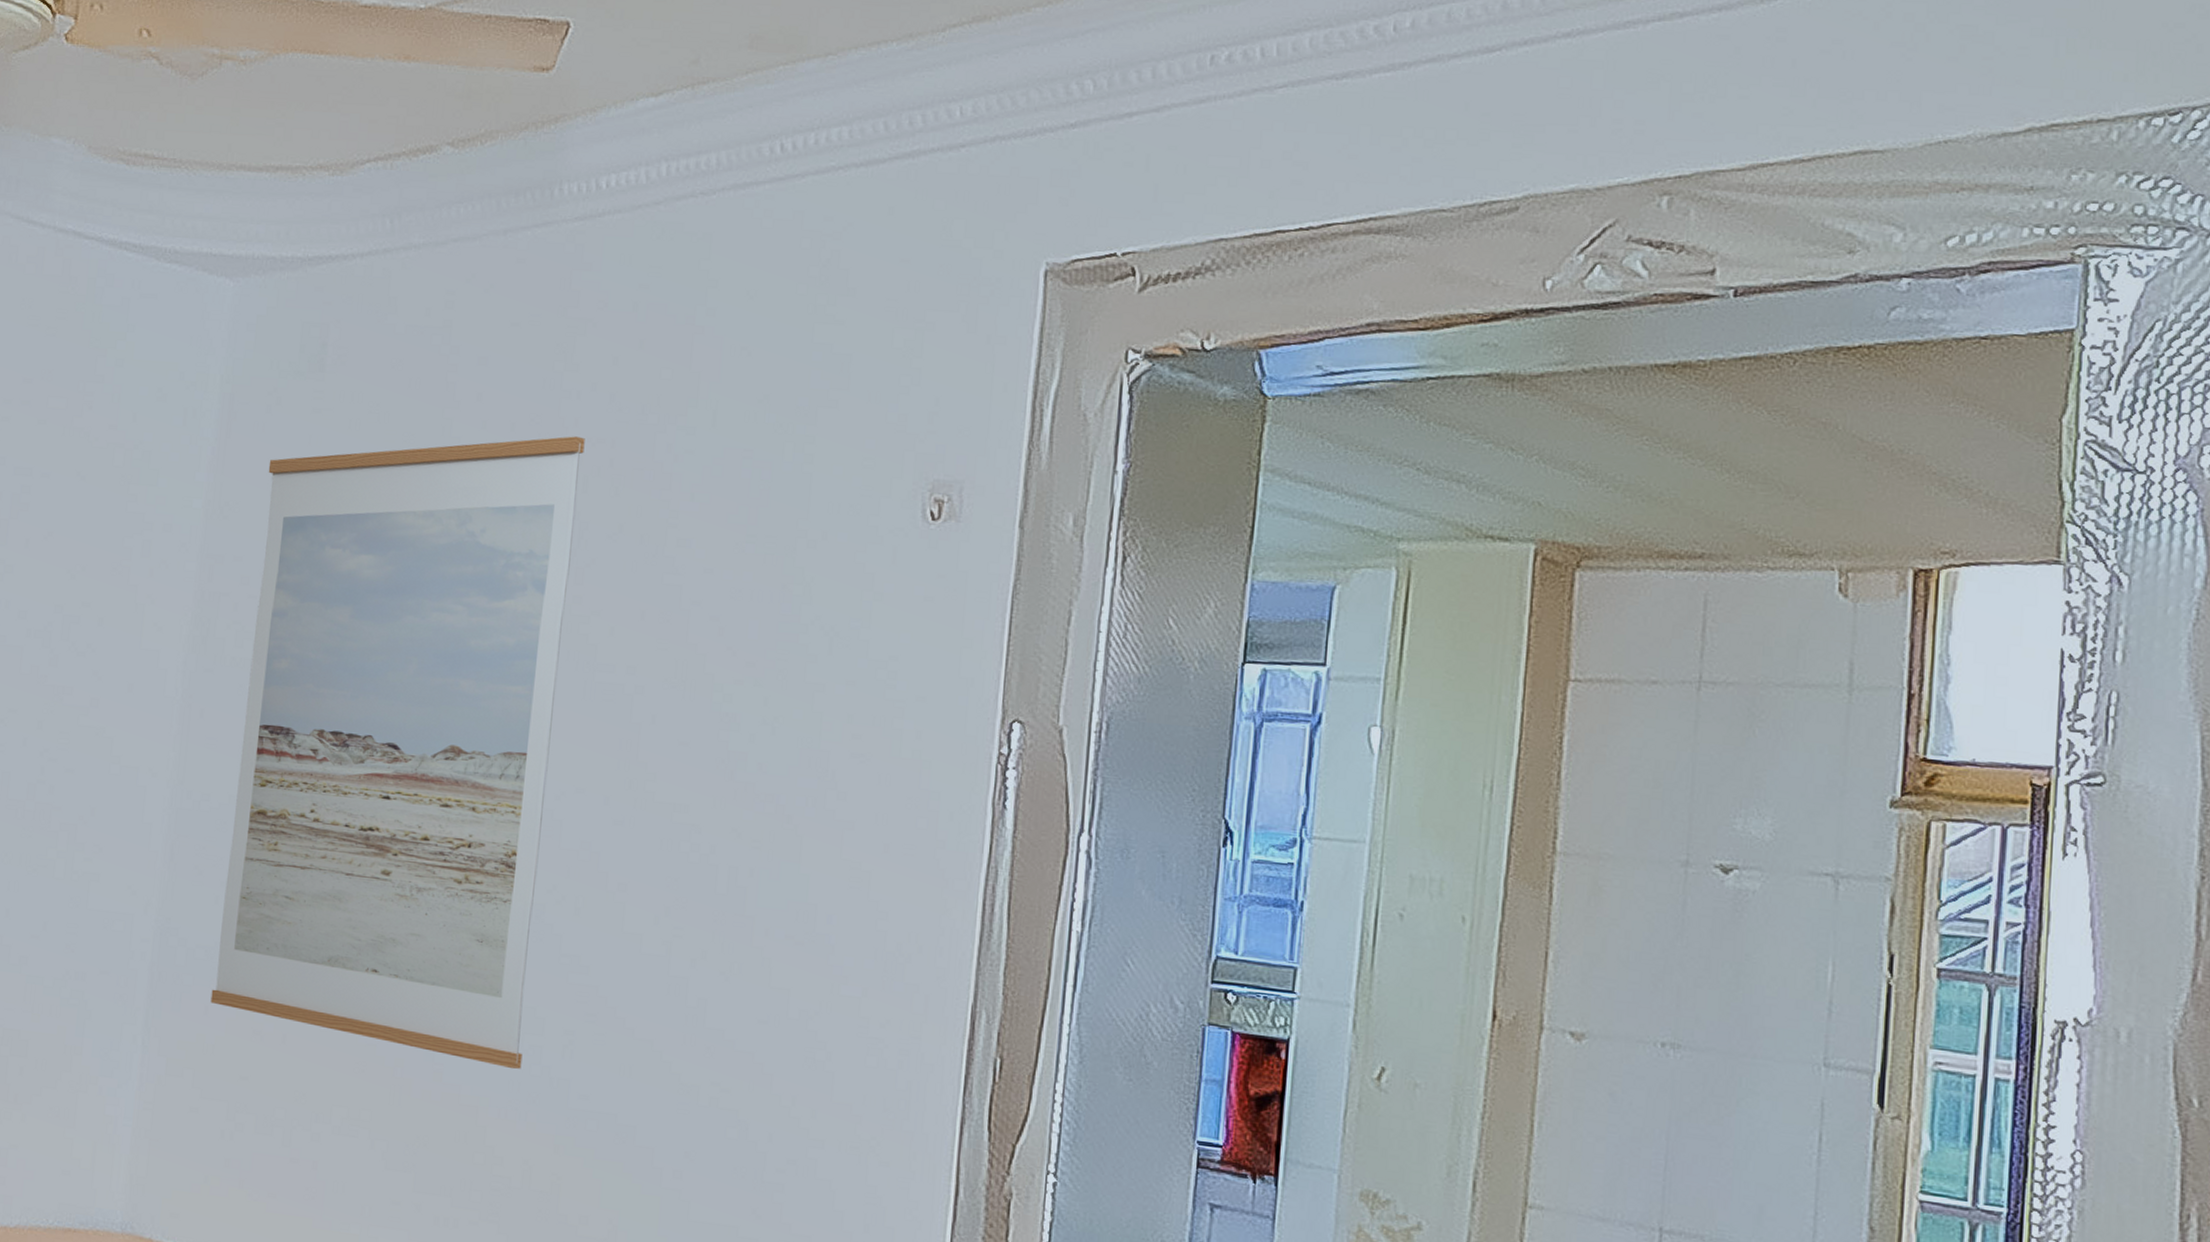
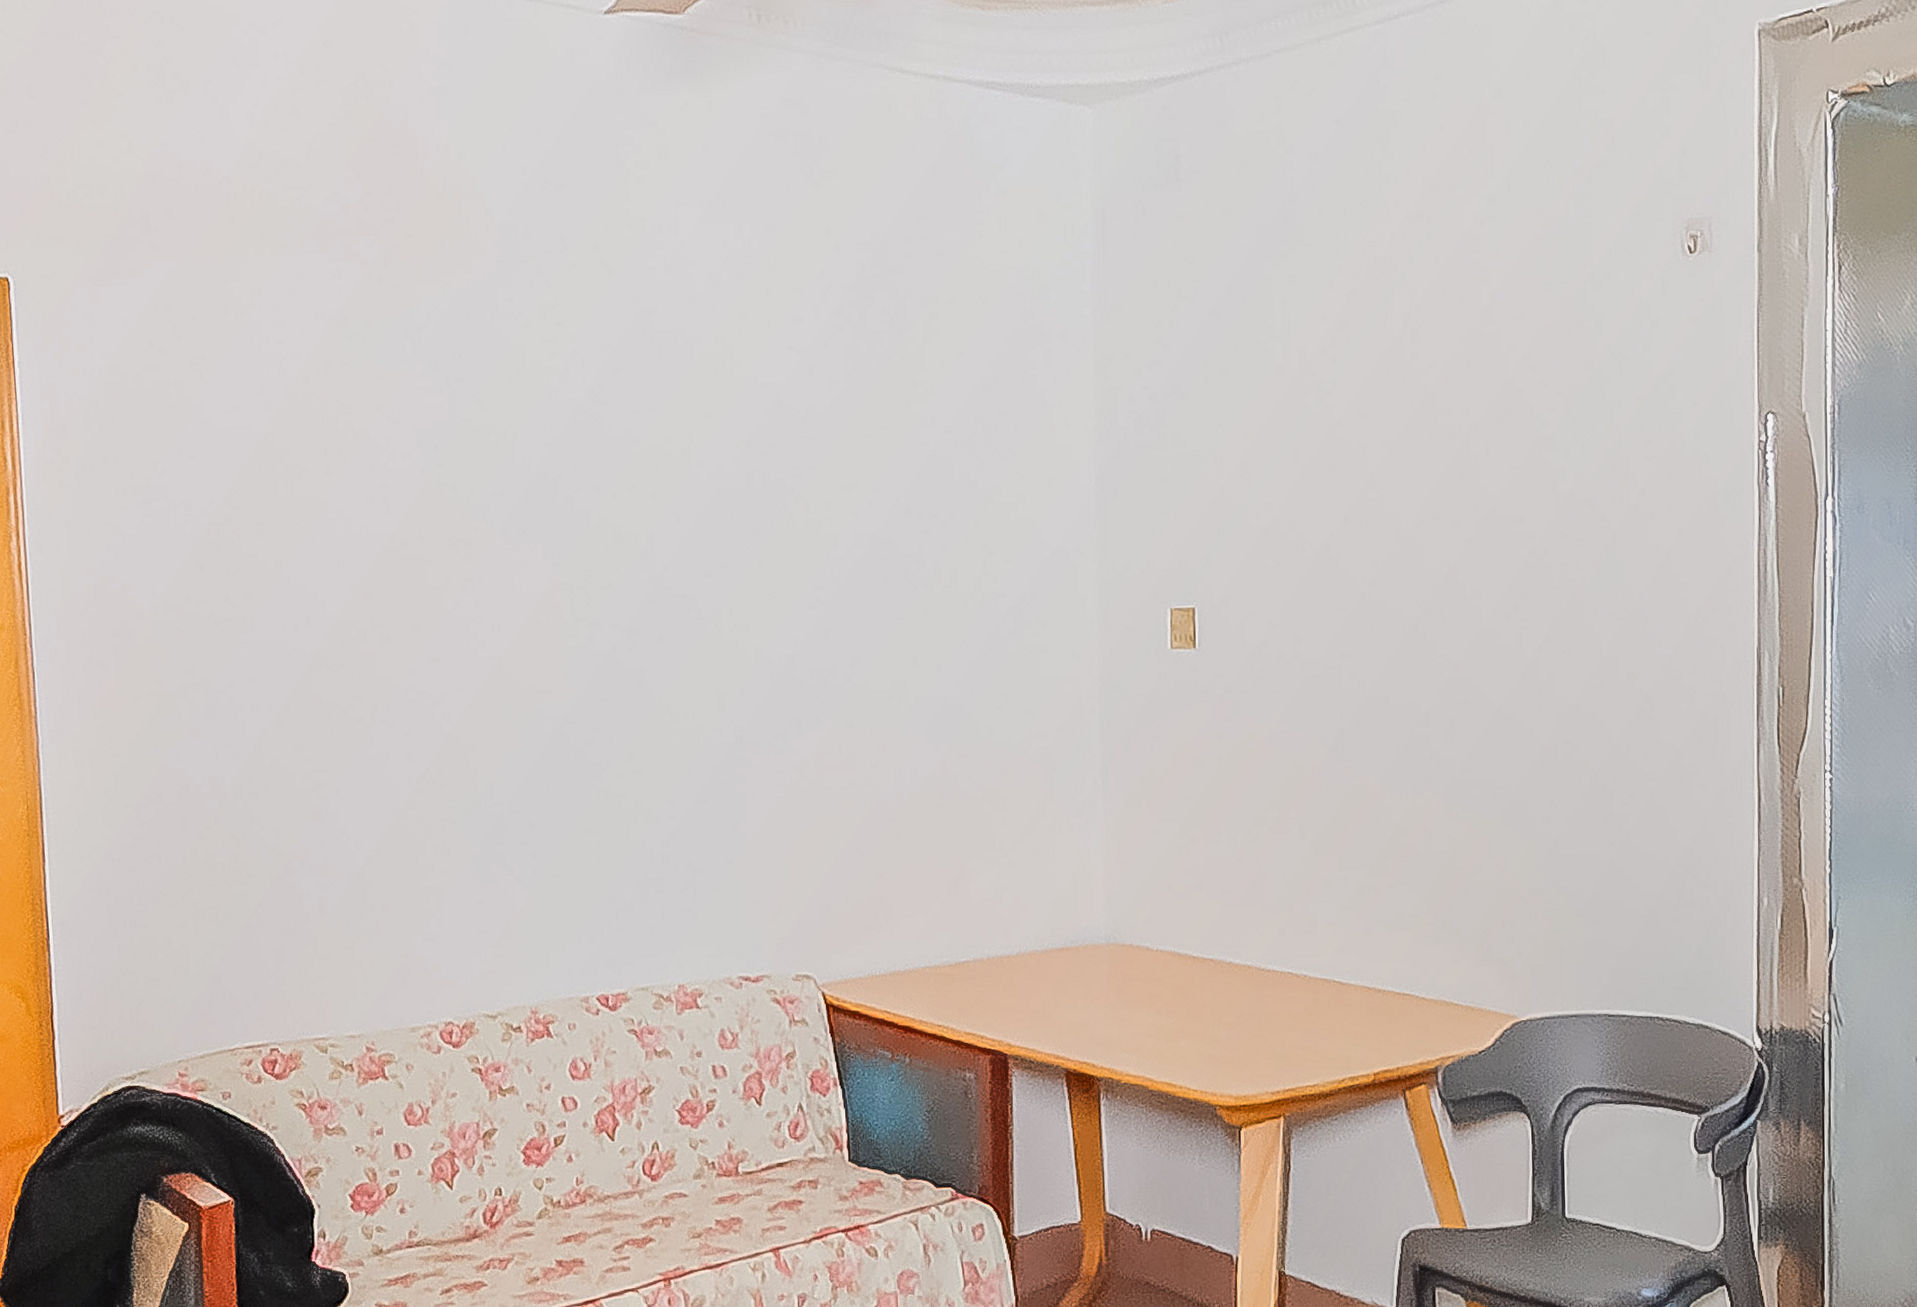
wall art: present [210,436,585,1069] -> none [1143,215,1414,757]

